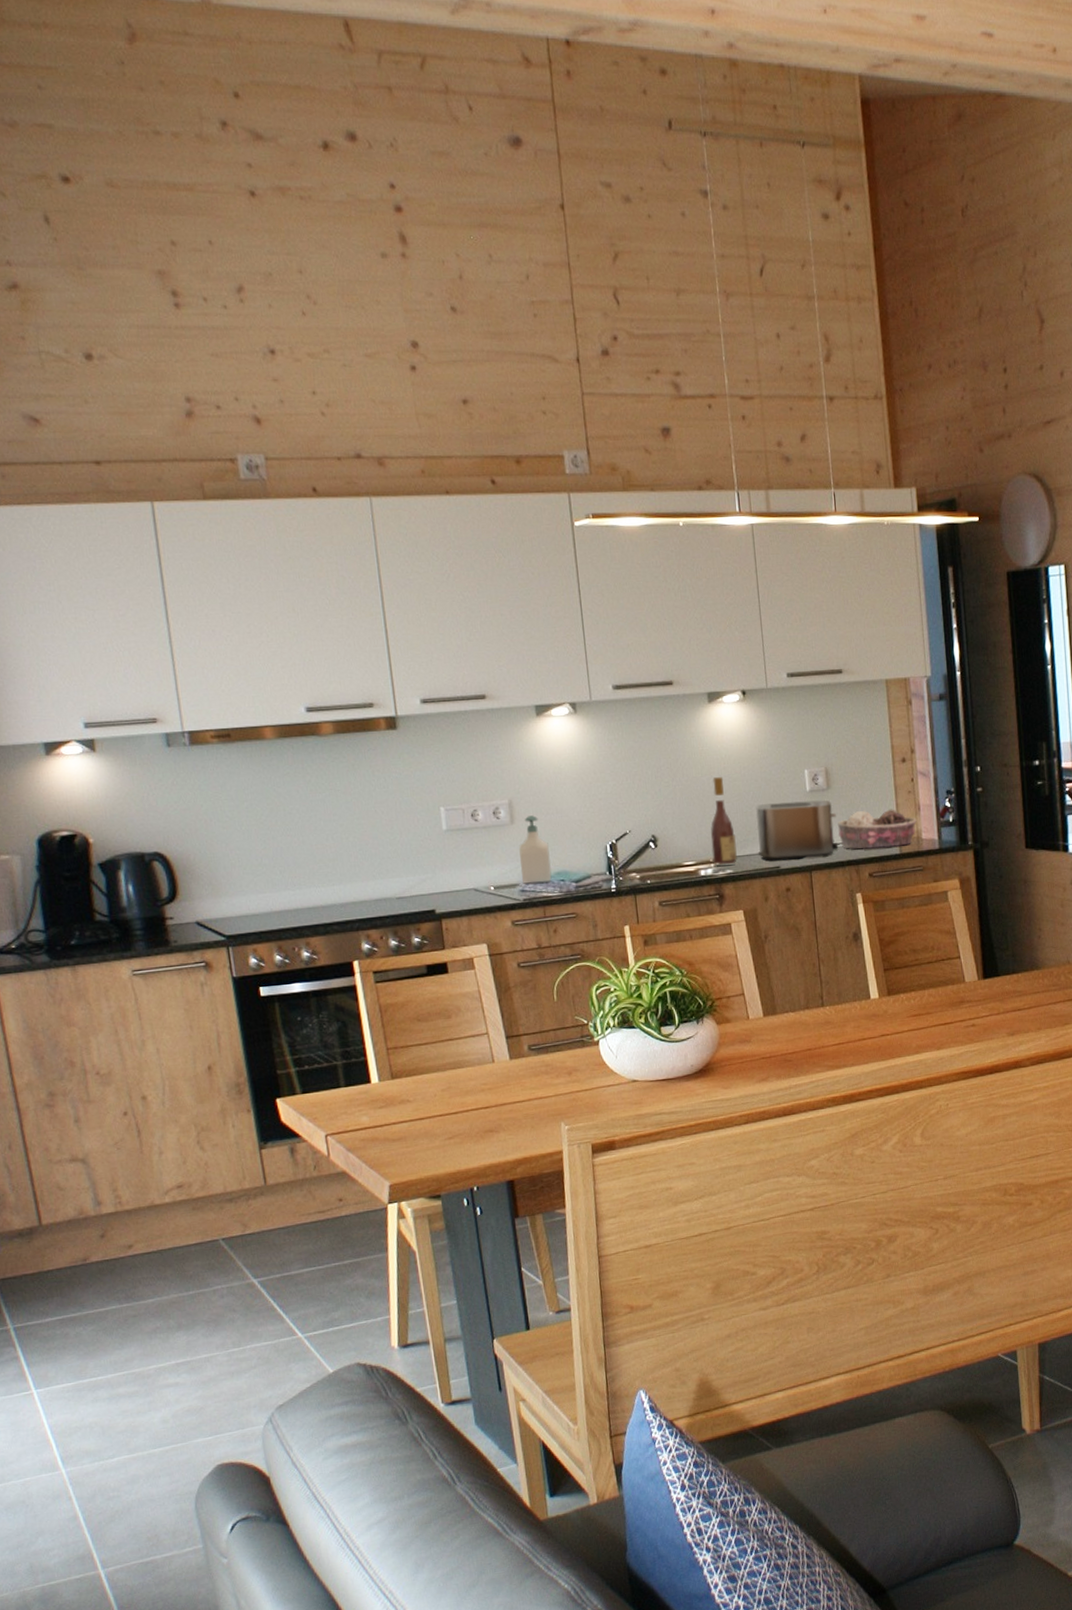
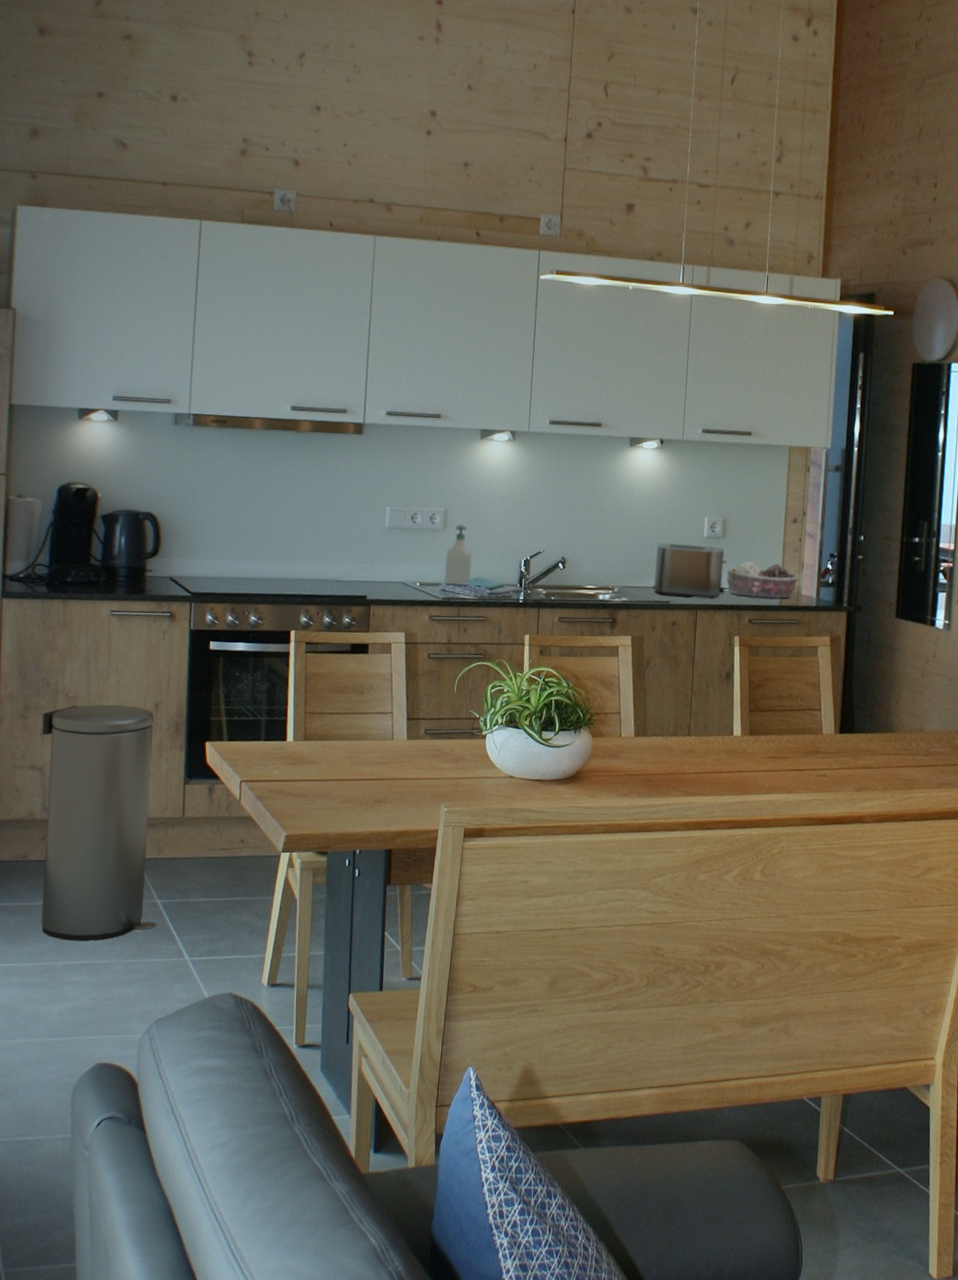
pedal bin: none [73,1072,258,1342] -> present [41,704,157,941]
wine bottle: present [710,776,737,865] -> none [611,512,635,593]

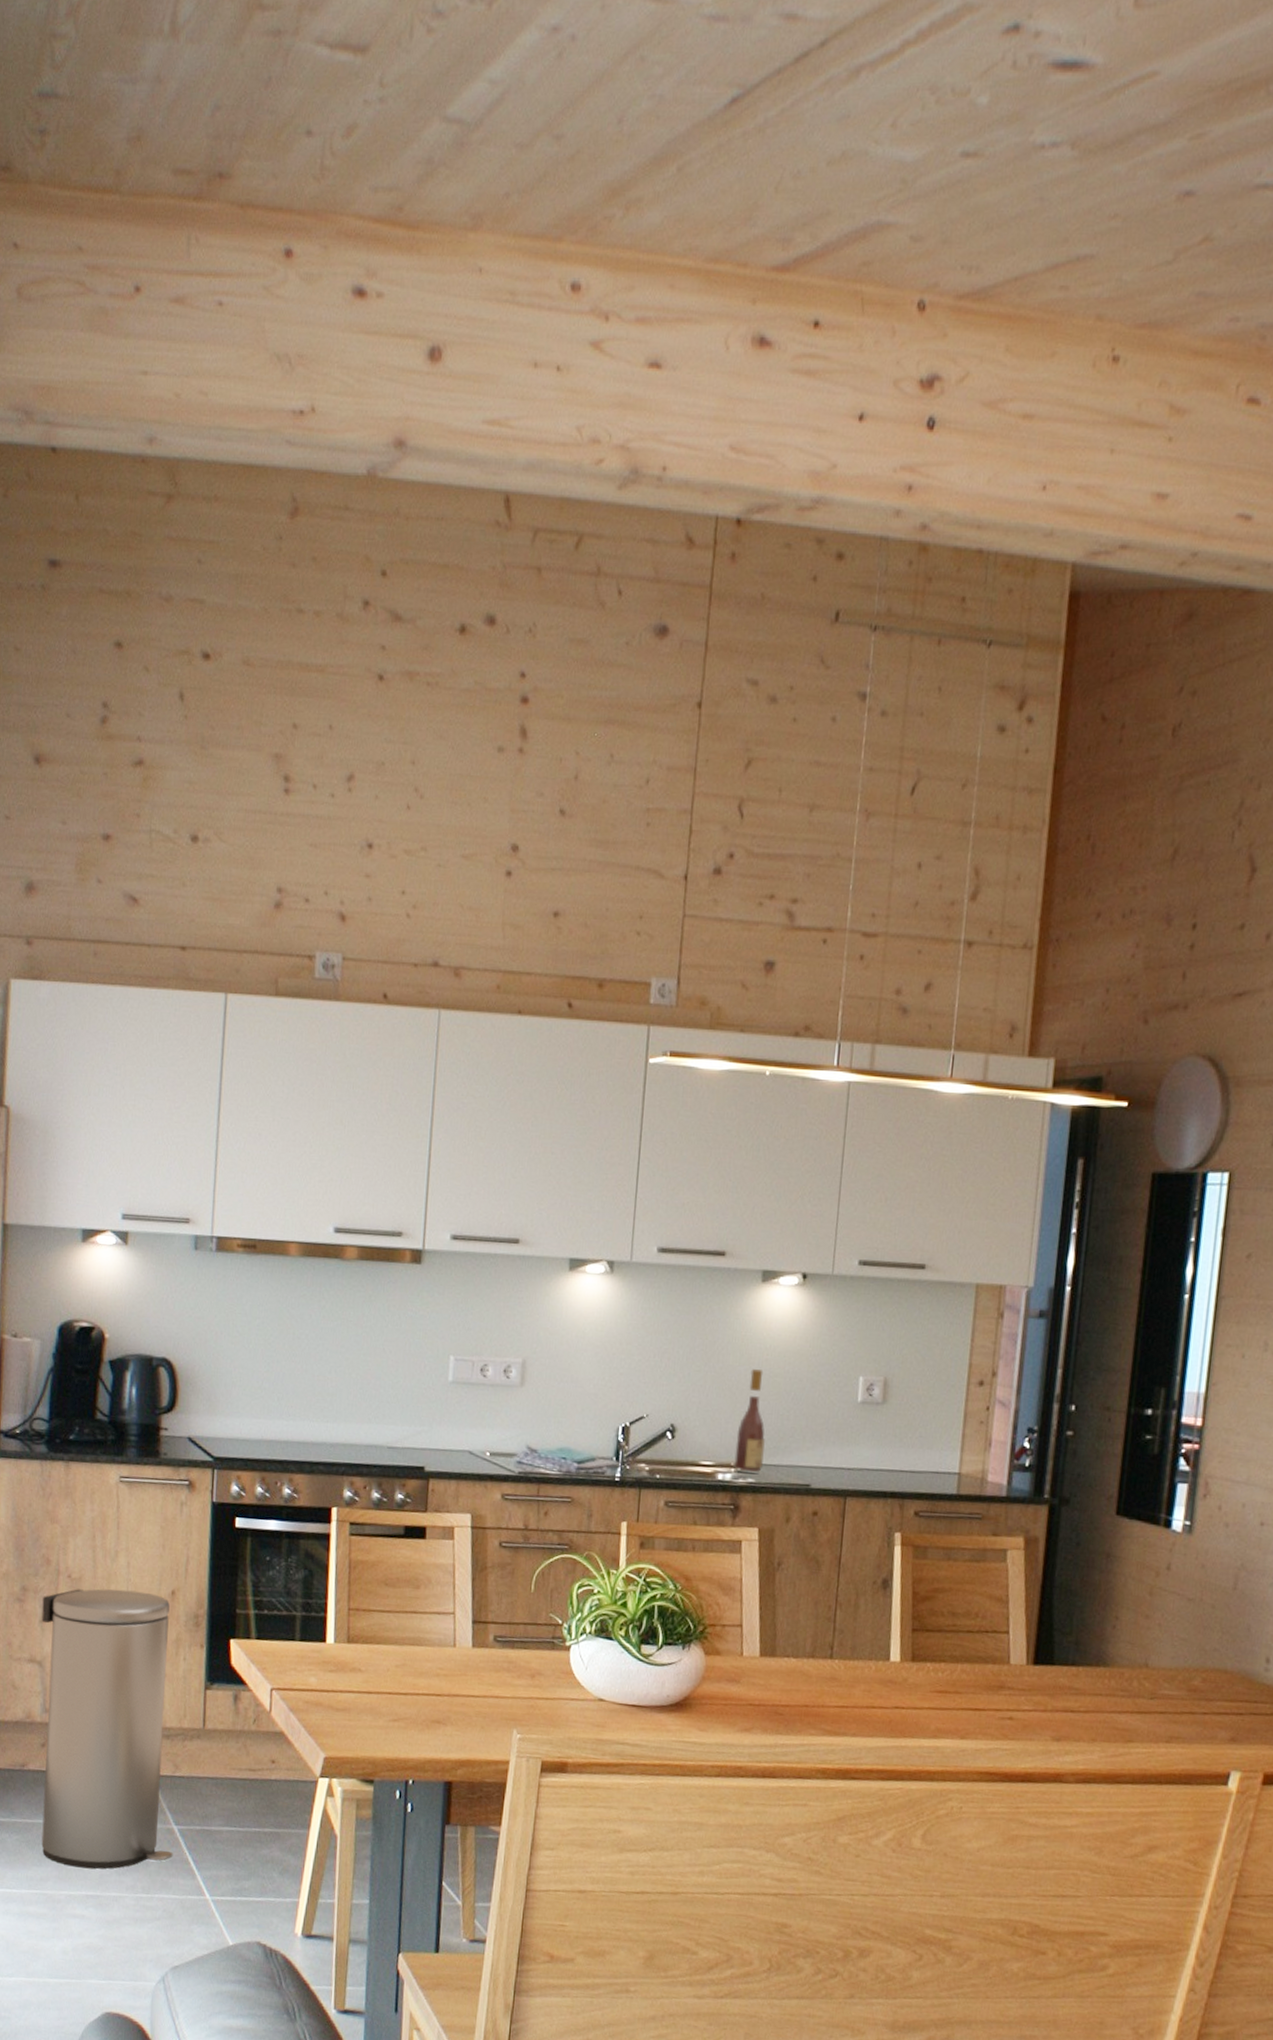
soap bottle: present [445,525,472,586] -> none [521,1380,556,1458]
wine bottle: none [611,512,635,593] -> present [734,1368,765,1472]
toaster: present [652,543,727,599] -> none [787,1408,888,1483]
decorative basket: present [727,561,799,600] -> none [886,1435,985,1487]

